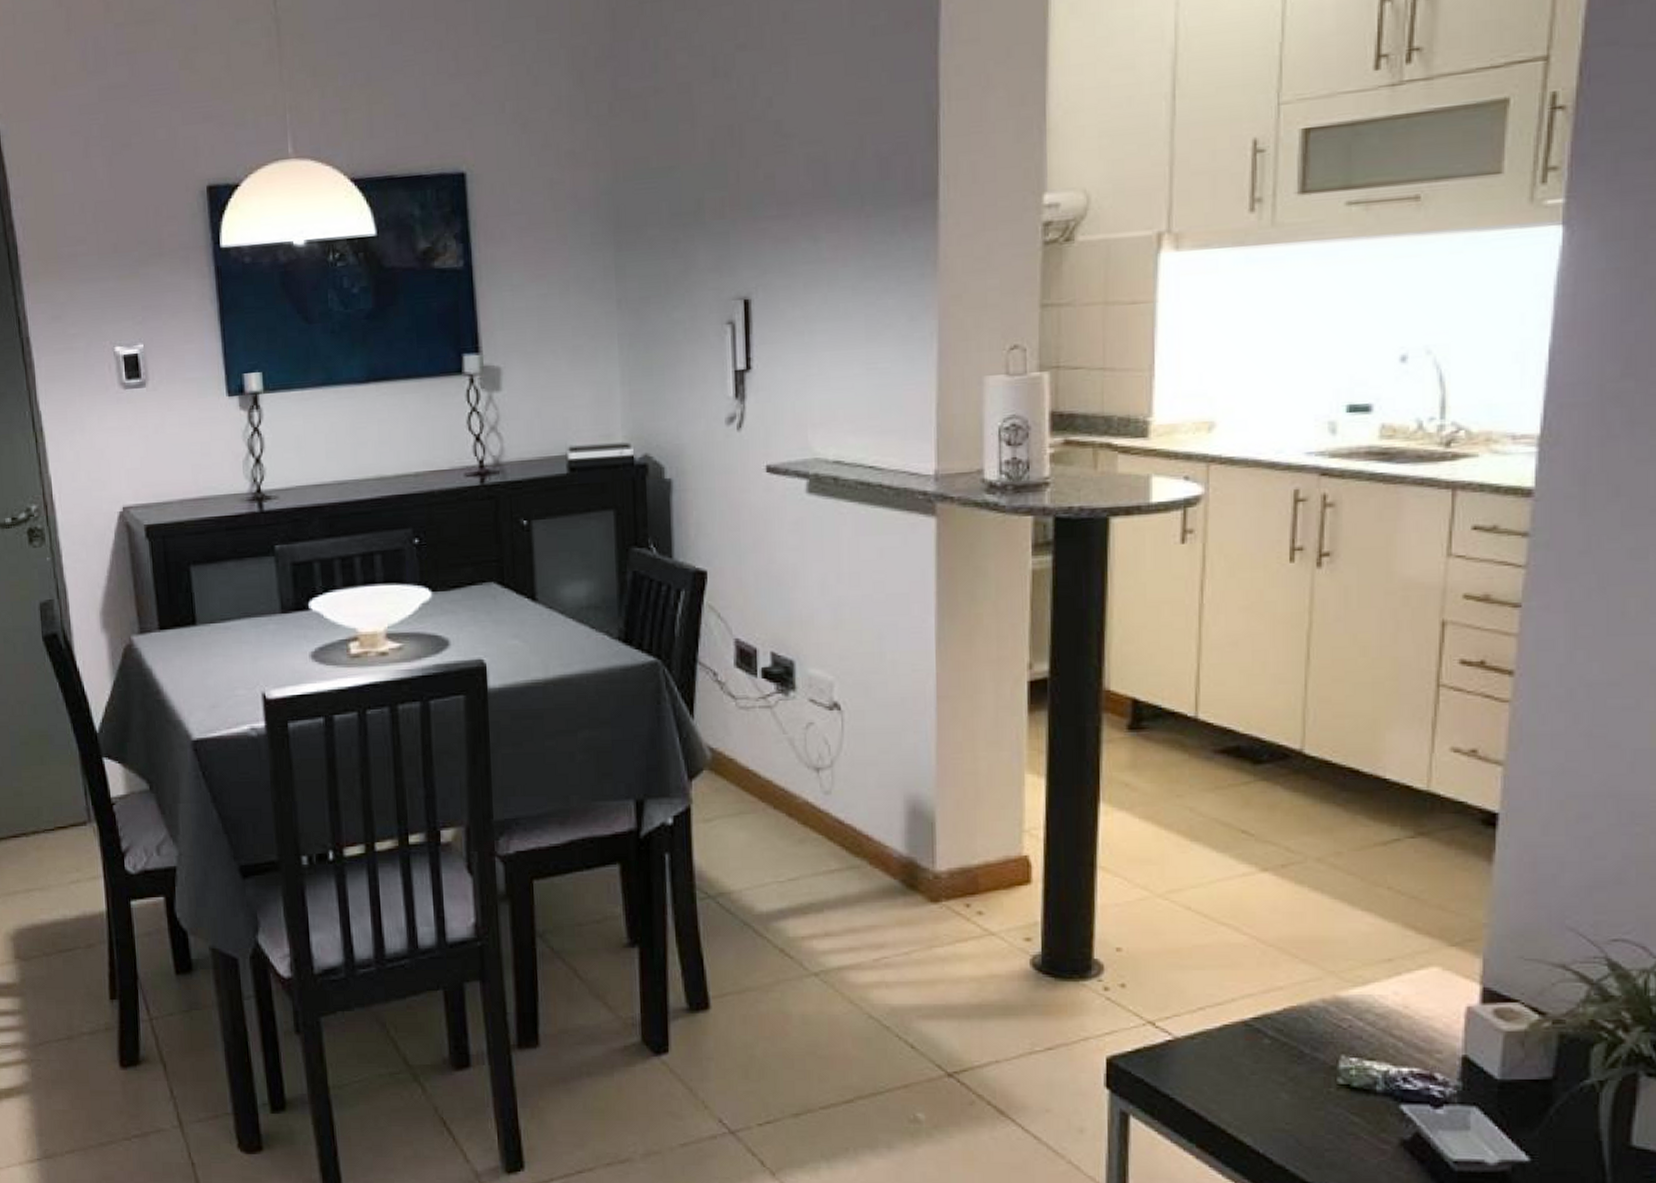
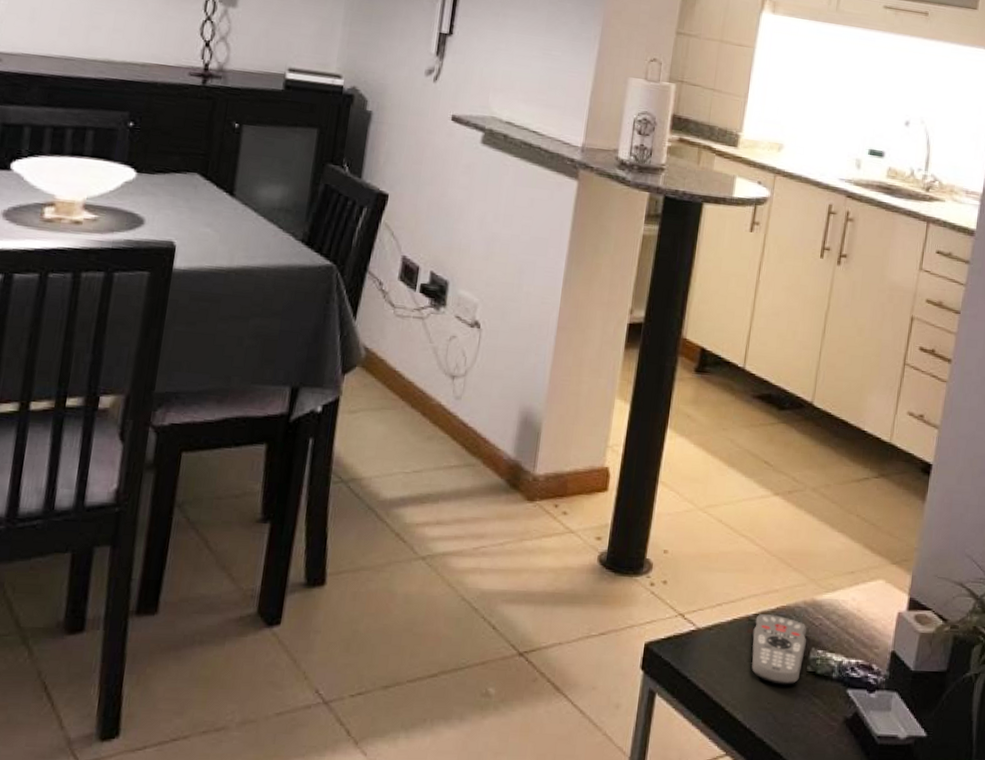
remote control: none [1253,1017,1332,1101] -> present [752,614,807,685]

